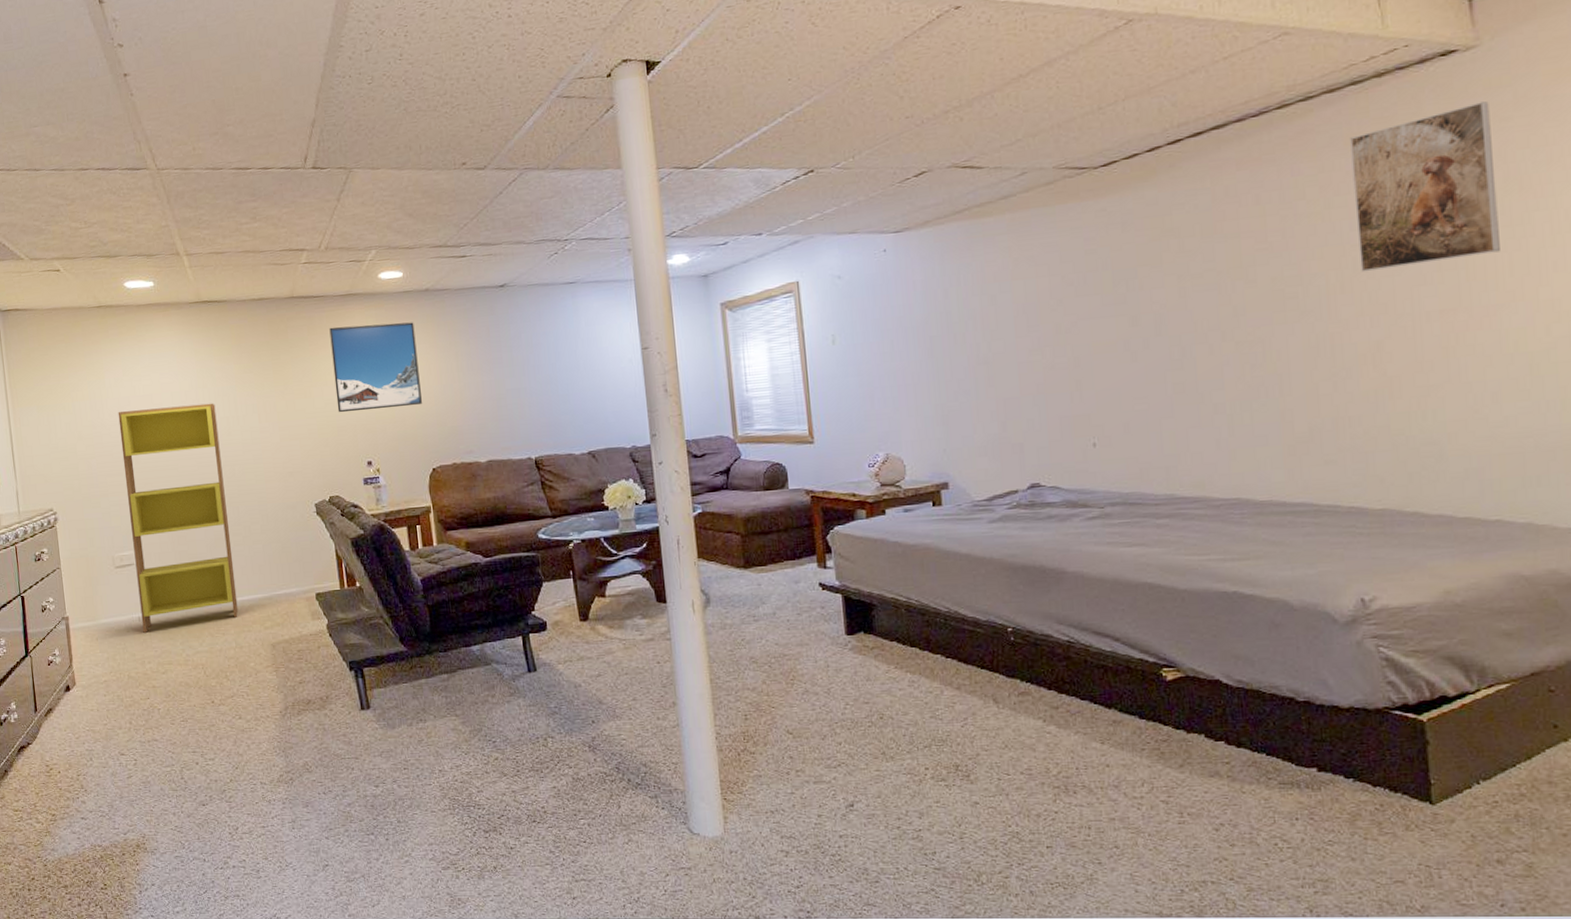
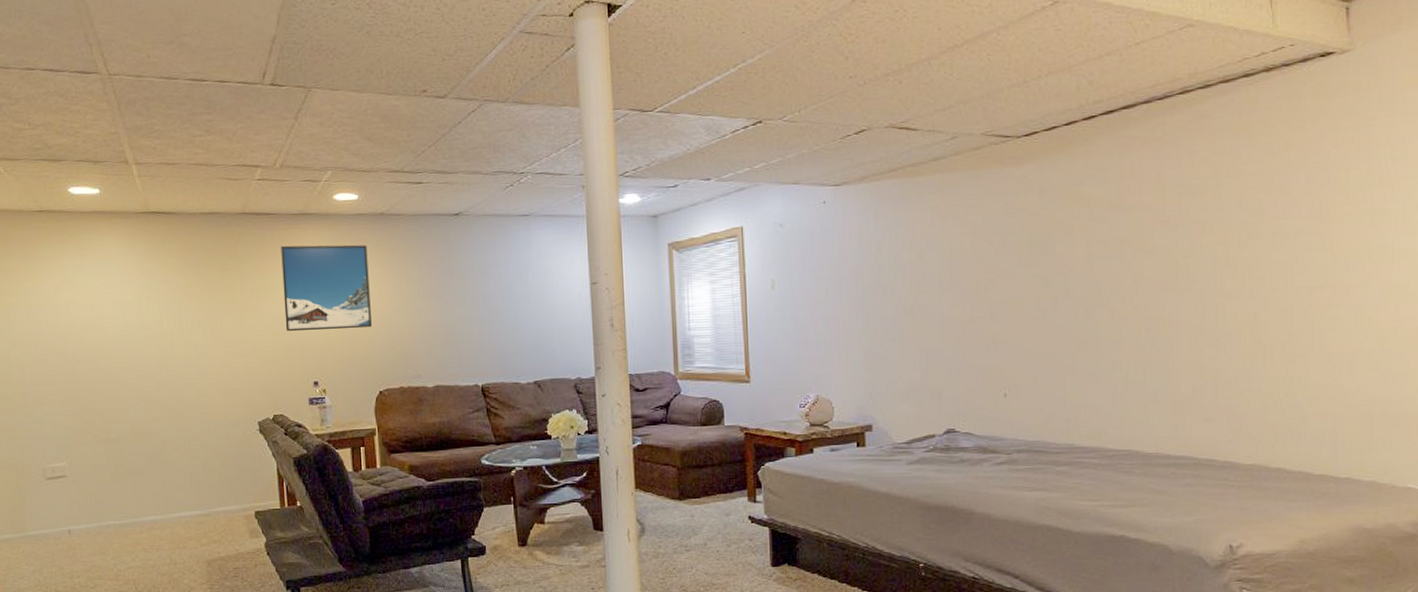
bookcase: present [118,403,238,633] -> none [55,315,174,546]
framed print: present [1350,101,1500,273] -> none [1241,101,1361,249]

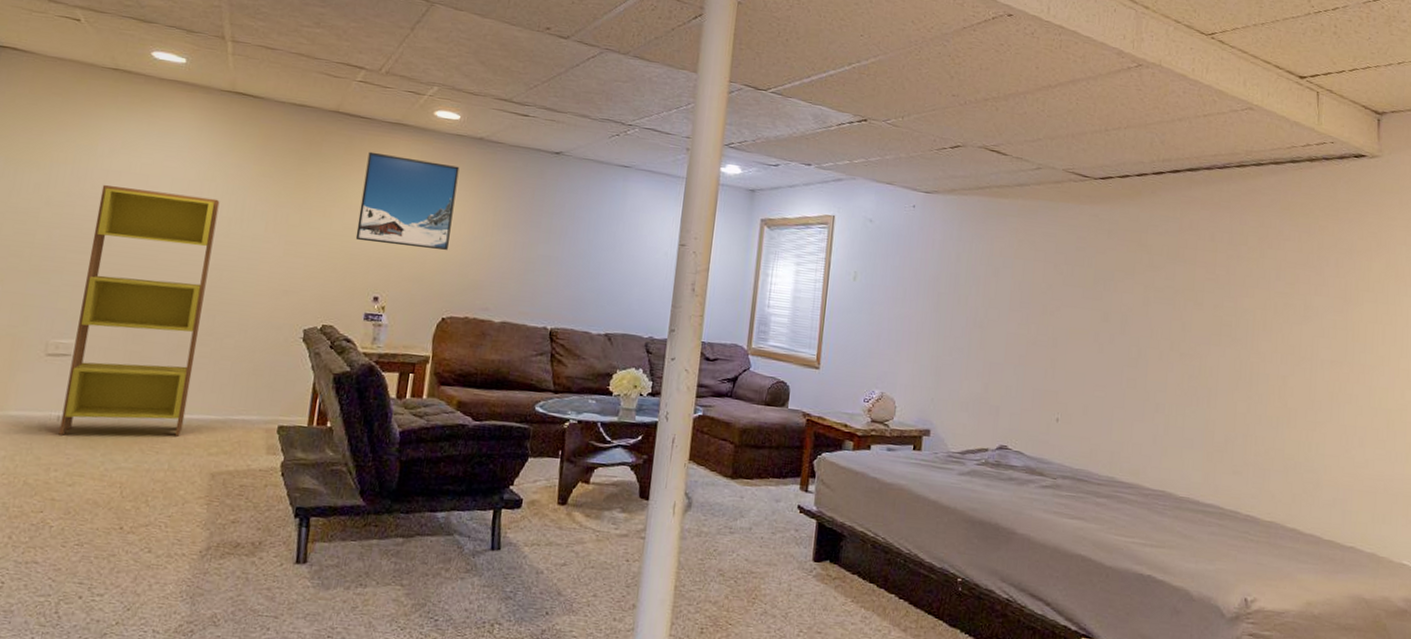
bookcase: none [55,315,174,546] -> present [58,185,220,436]

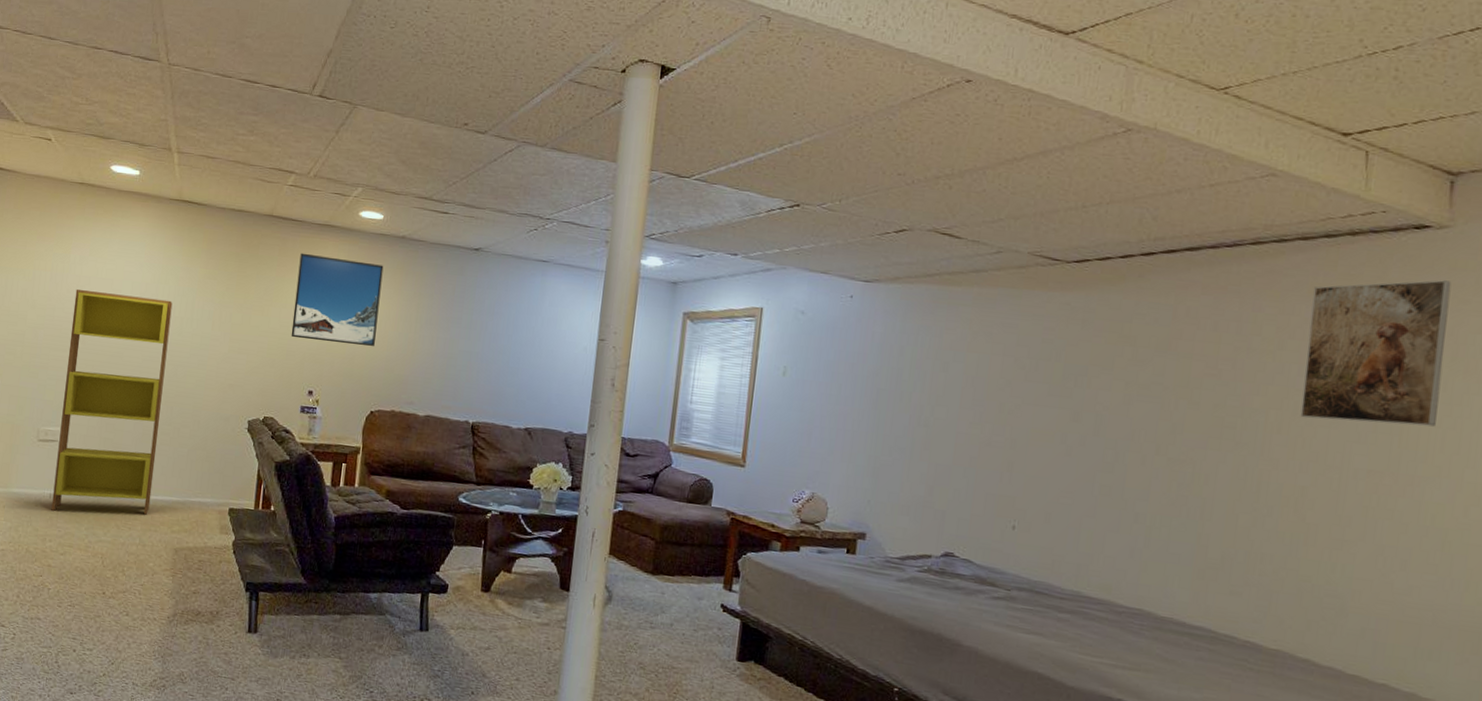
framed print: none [1279,200,1383,323] -> present [1300,280,1452,427]

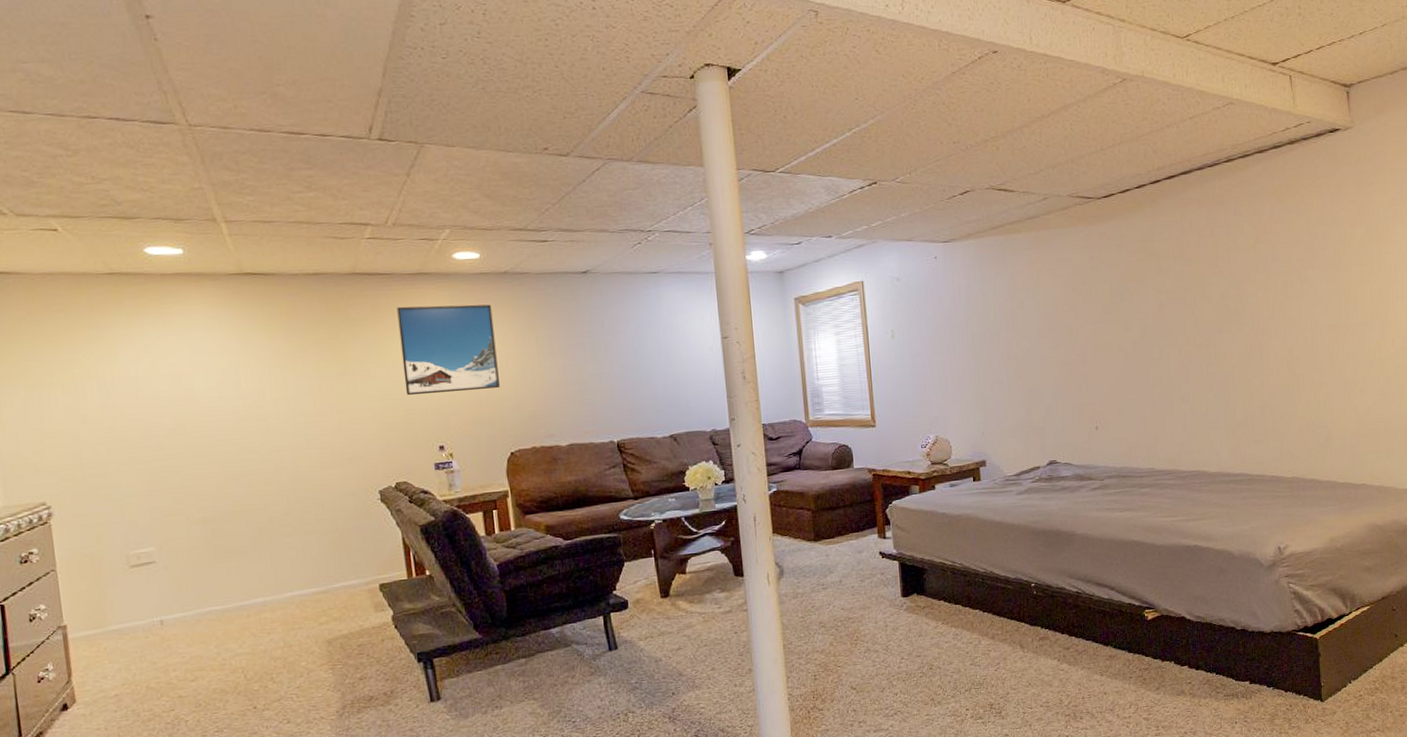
bookcase: present [51,289,173,515] -> none [135,383,287,638]
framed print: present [1300,280,1452,427] -> none [1273,170,1365,294]

